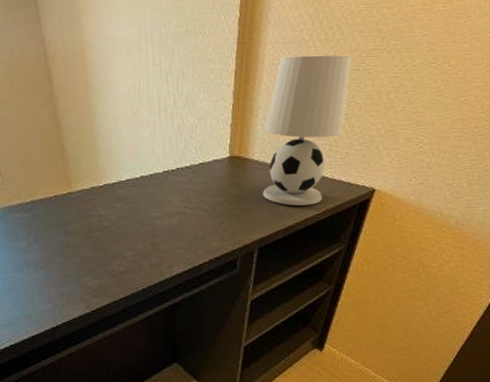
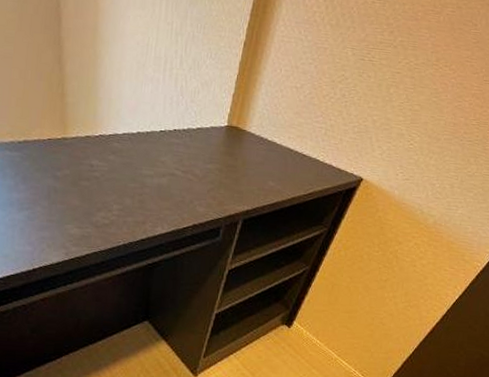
table lamp: present [262,55,352,206] -> none [254,35,359,185]

